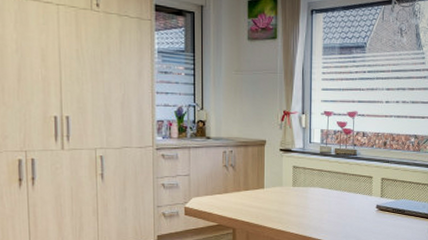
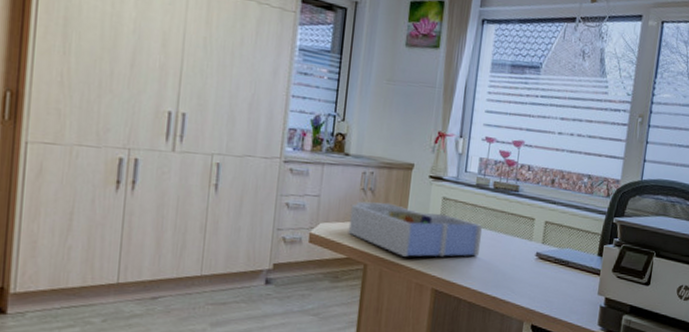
desk organizer: none [216,175,328,219] -> present [348,201,482,257]

